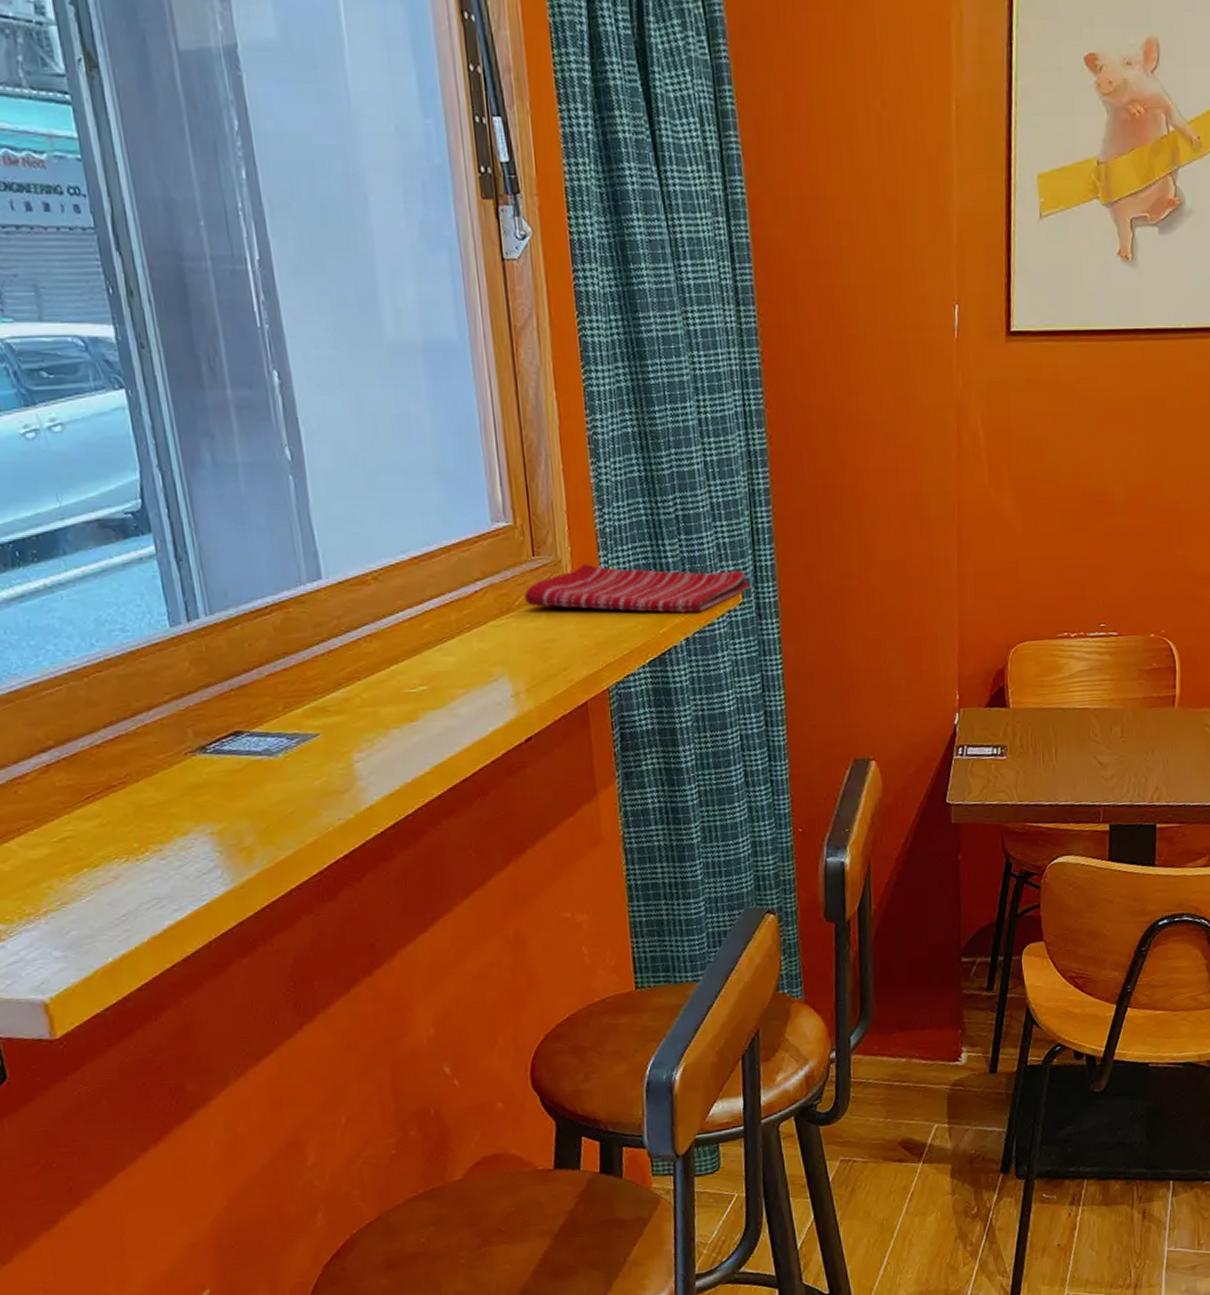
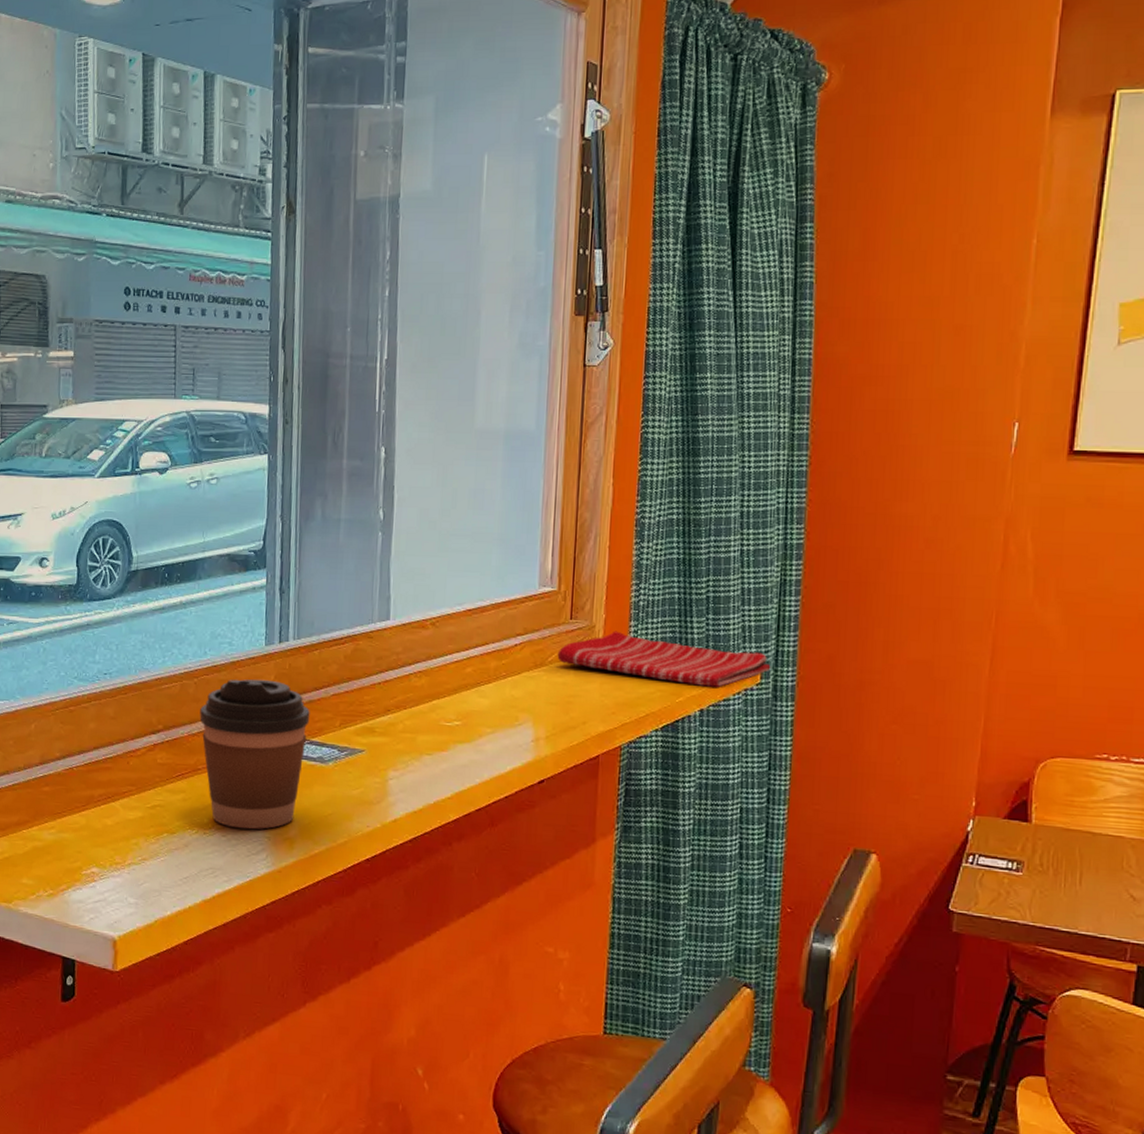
coffee cup: none [99,667,247,848] -> present [199,679,310,830]

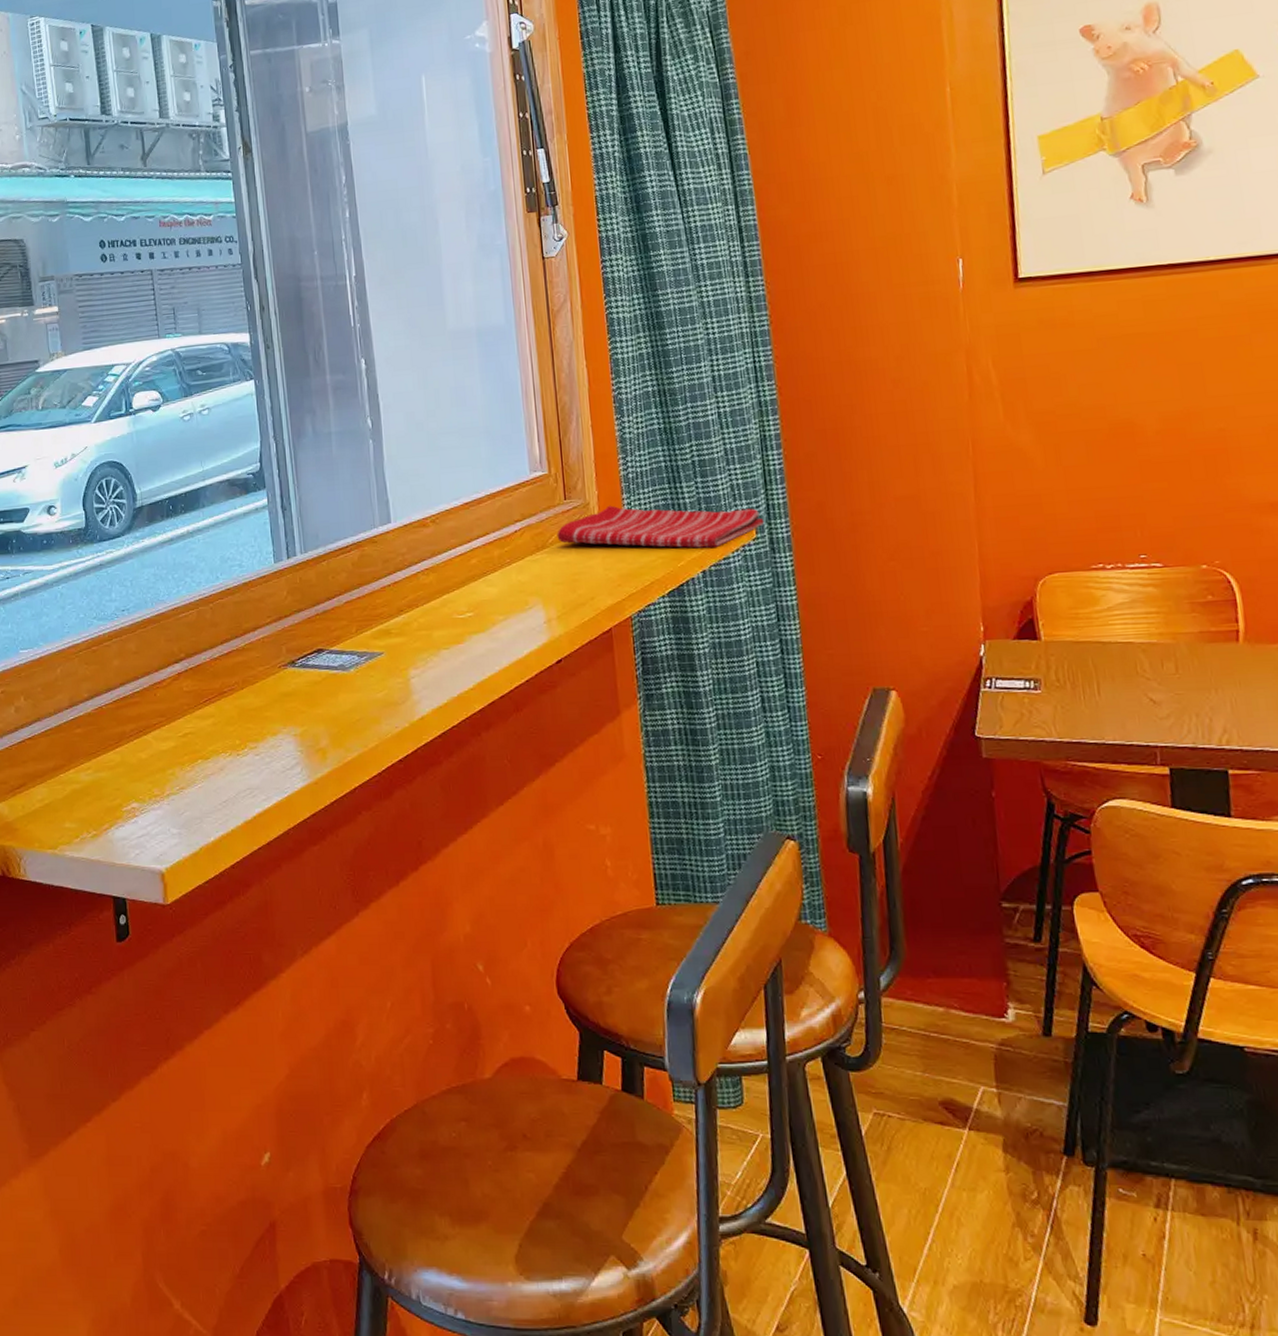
coffee cup: present [199,679,310,830] -> none [219,596,326,746]

